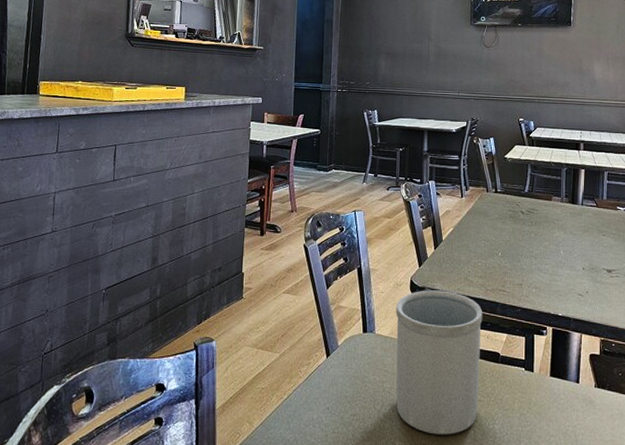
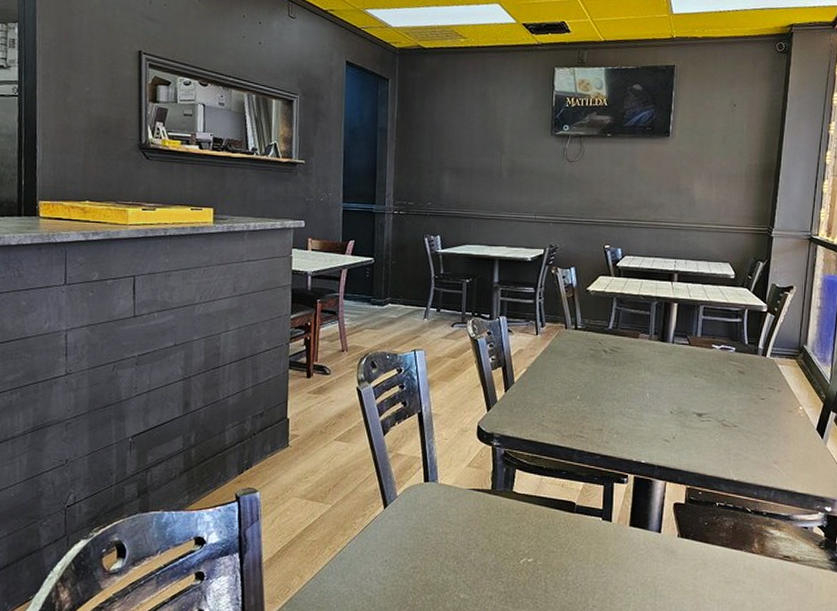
utensil holder: present [396,290,483,435] -> none [460,436,558,587]

